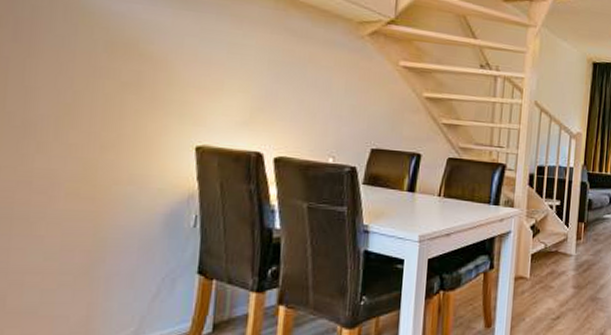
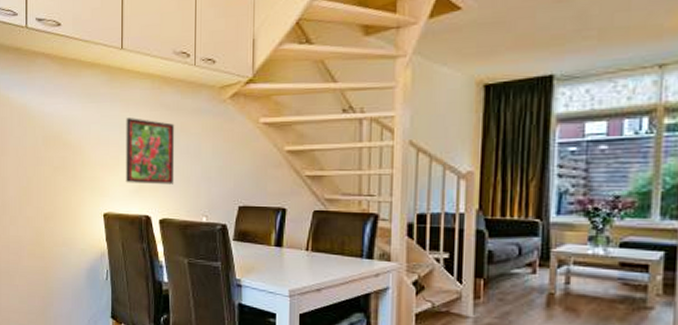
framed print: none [231,36,302,120] -> present [125,118,175,185]

